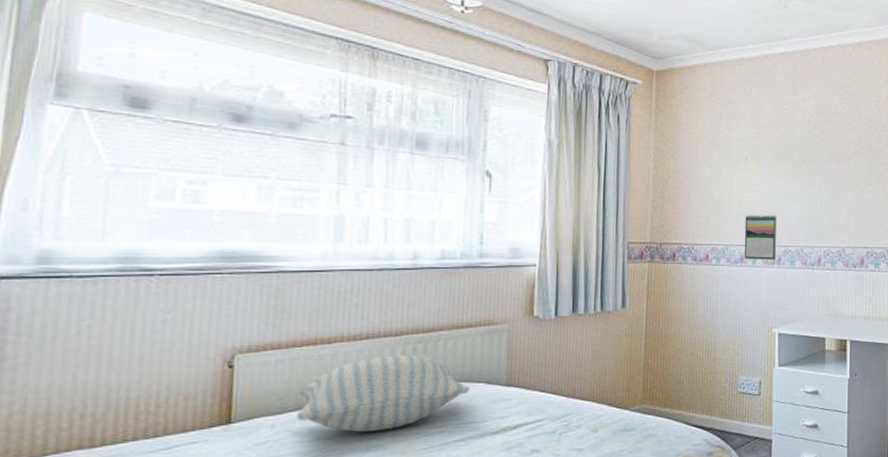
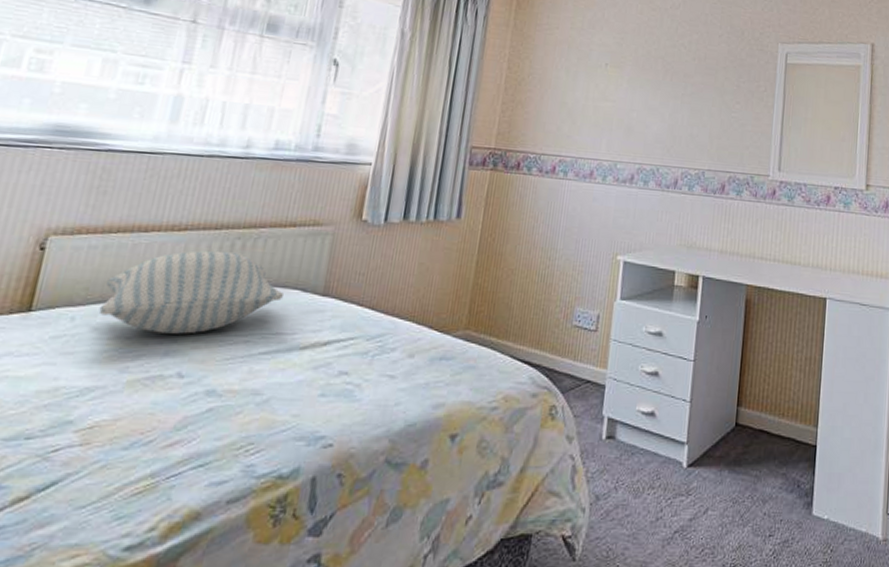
calendar: present [744,214,777,260] -> none [594,126,633,179]

